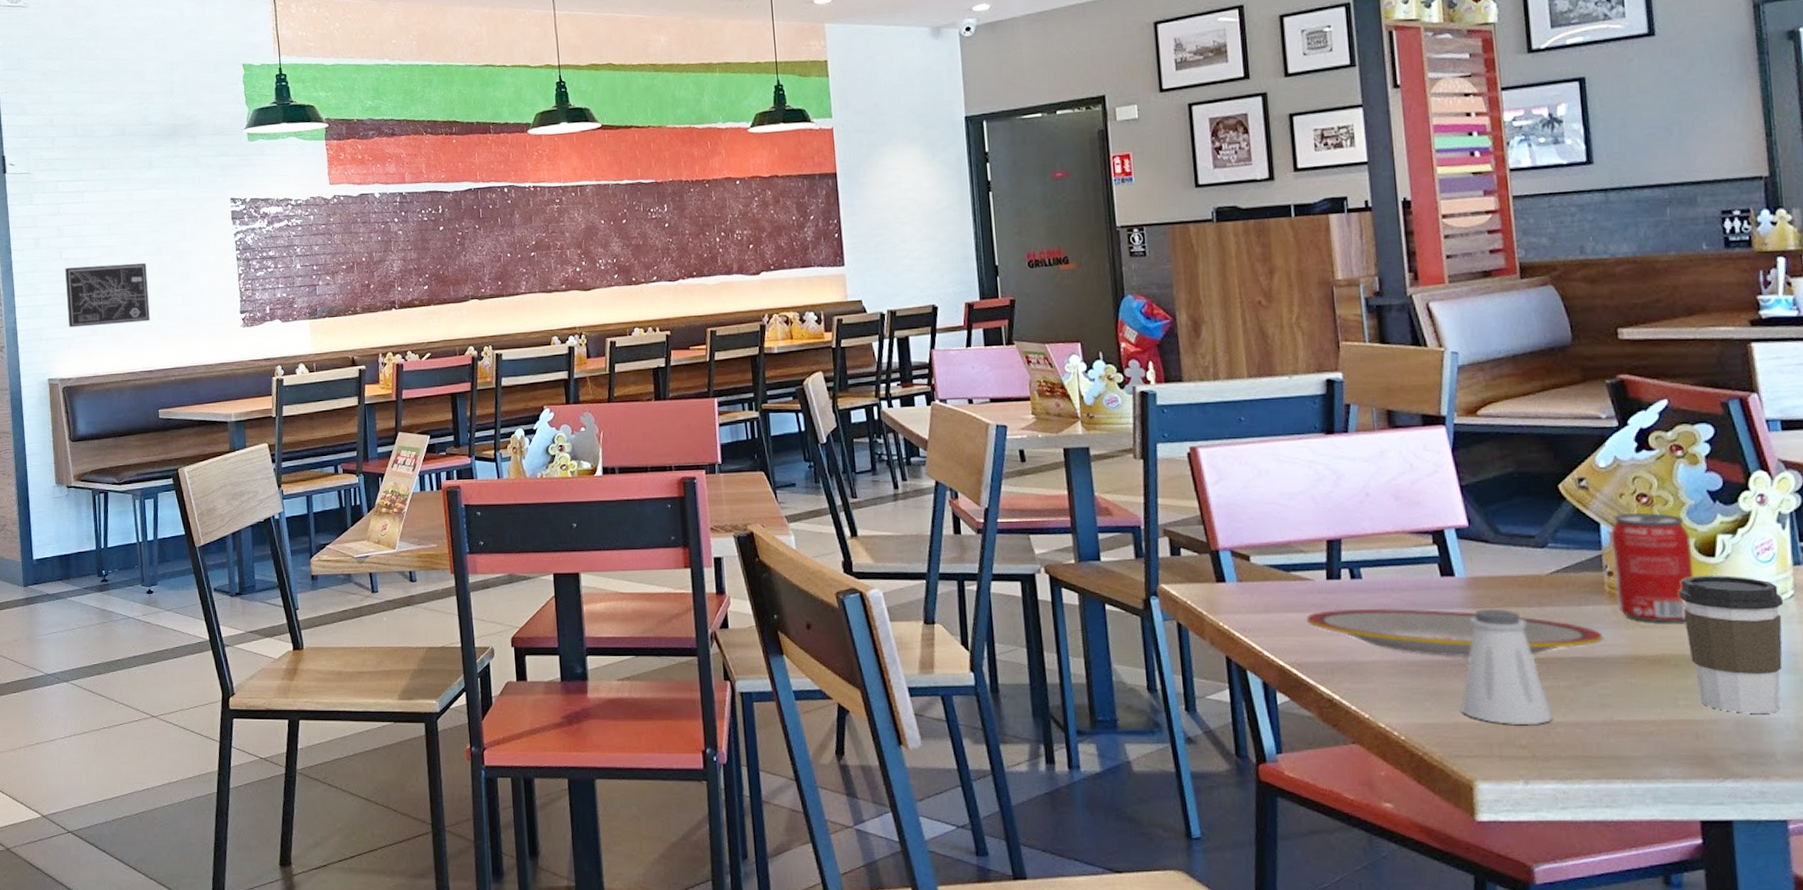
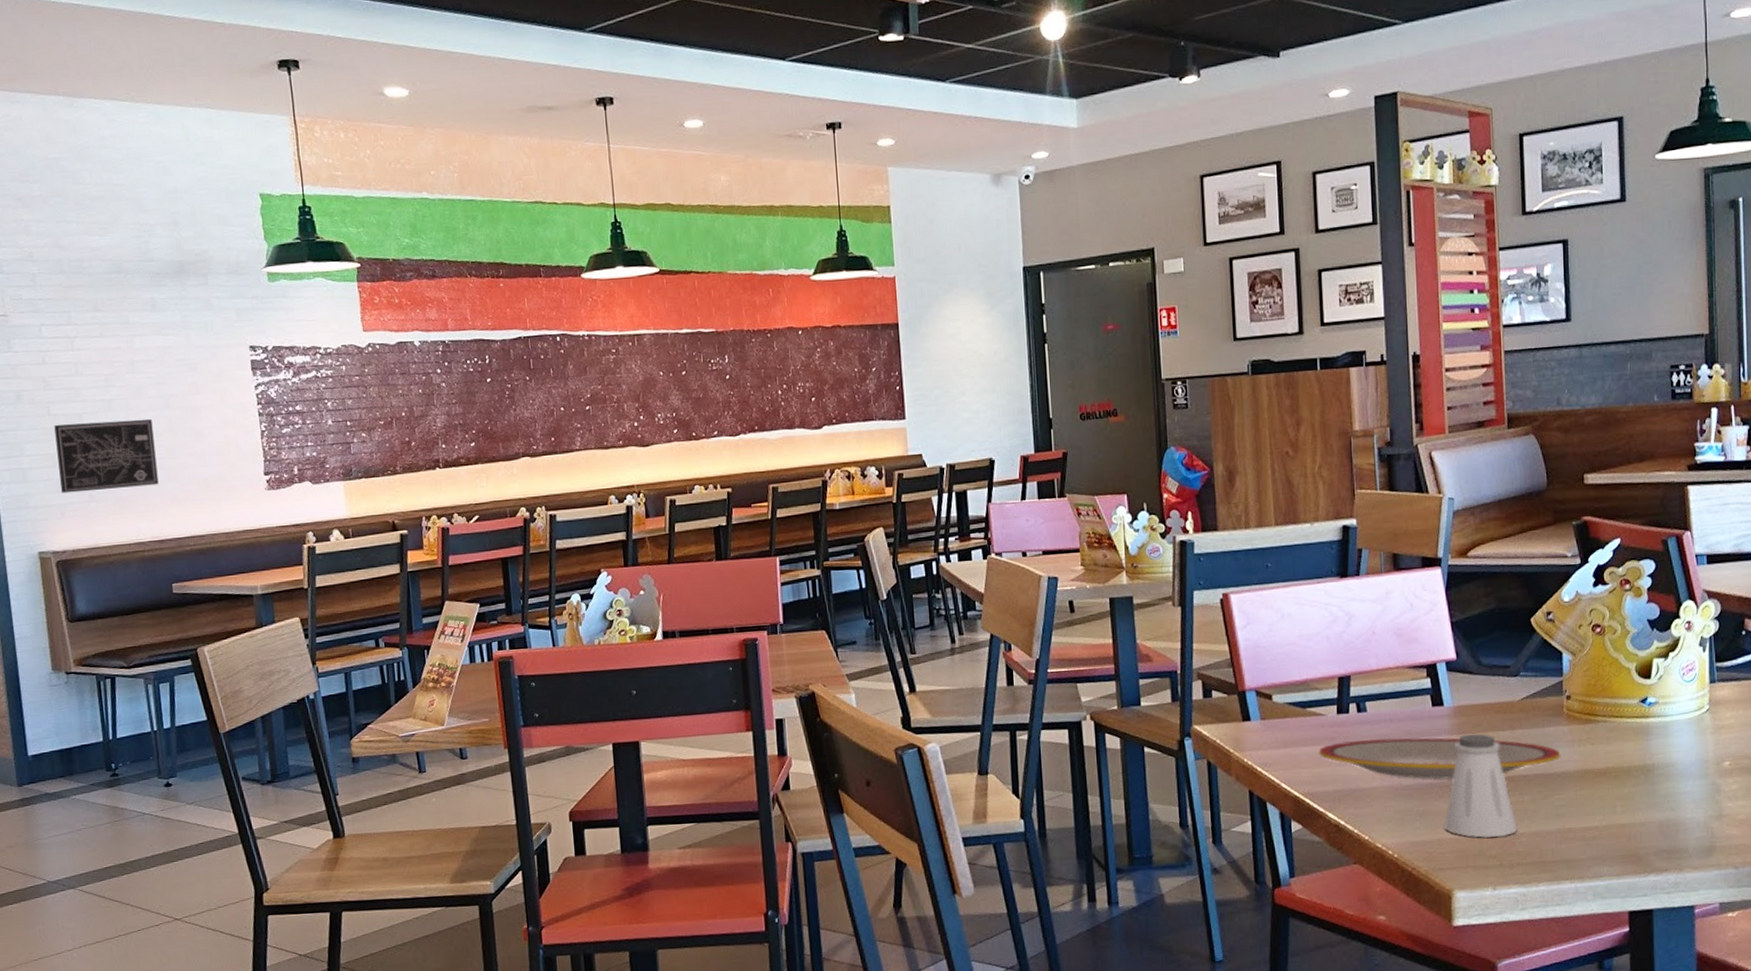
beverage can: present [1610,513,1694,623] -> none [1570,641,1634,740]
coffee cup: present [1678,575,1784,713] -> none [1620,695,1701,816]

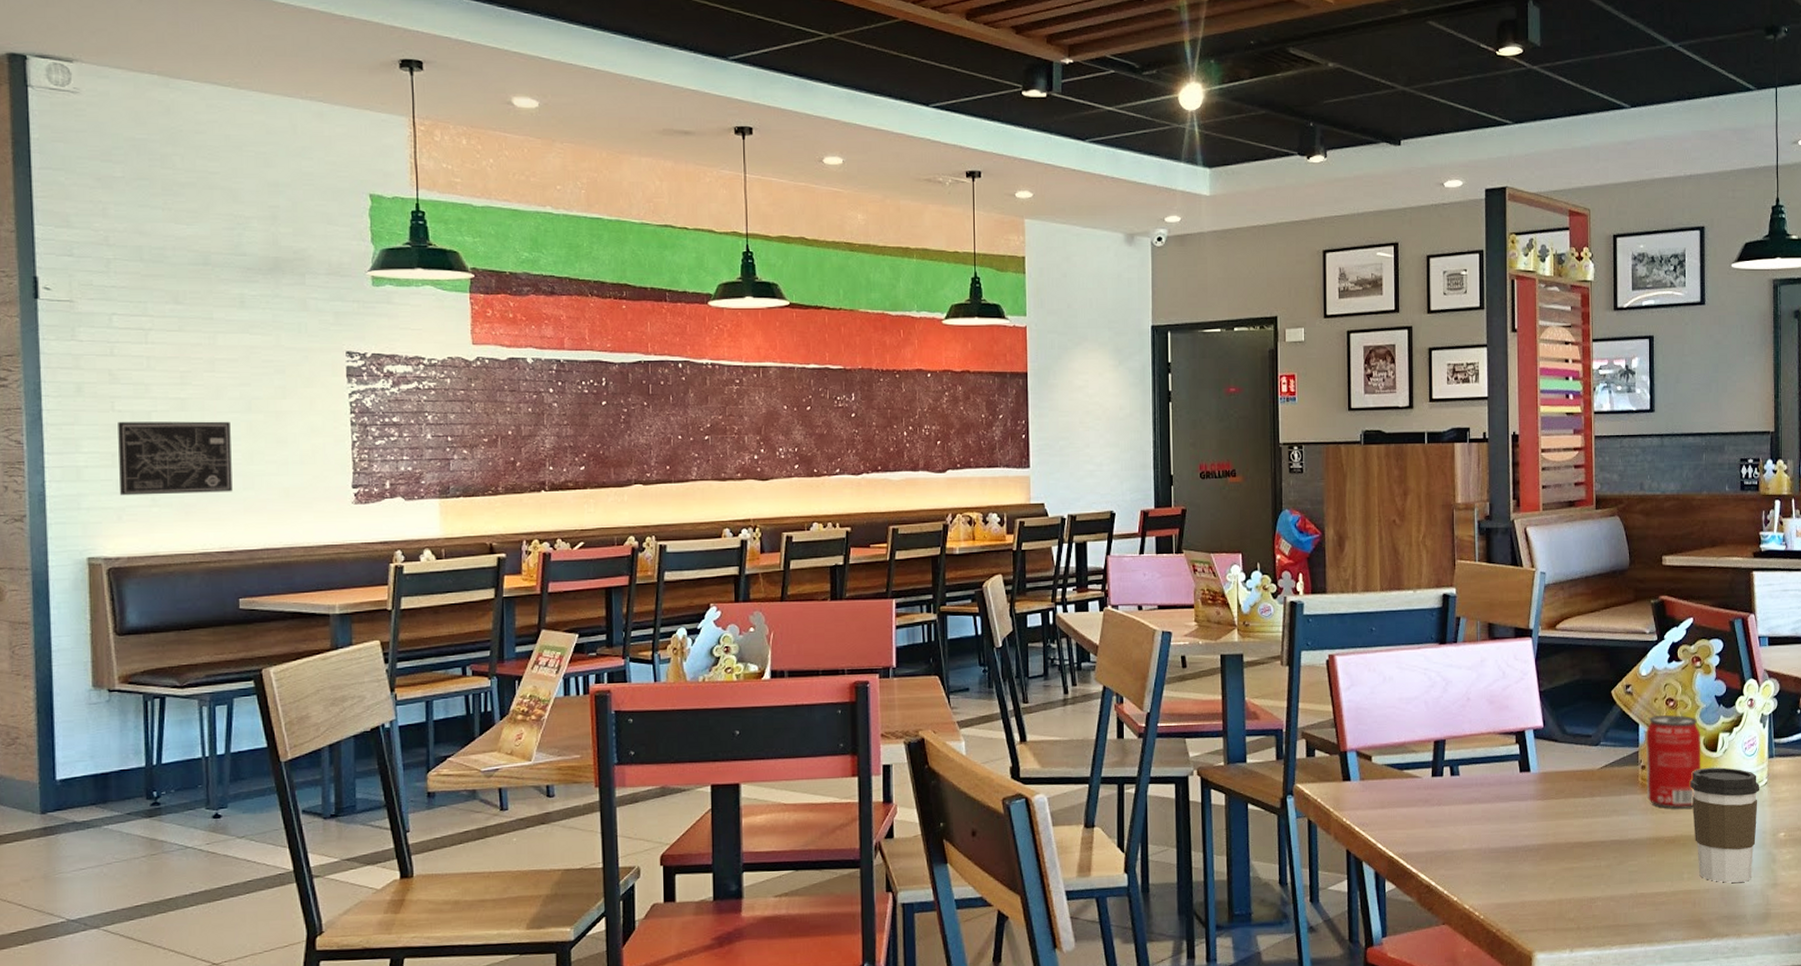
plate: present [1318,737,1561,780] -> none [1413,801,1635,844]
saltshaker: present [1444,733,1518,838] -> none [1527,799,1594,901]
beverage can: none [1570,641,1634,740] -> present [1645,715,1701,809]
coffee cup: none [1620,695,1701,816] -> present [1689,767,1760,883]

